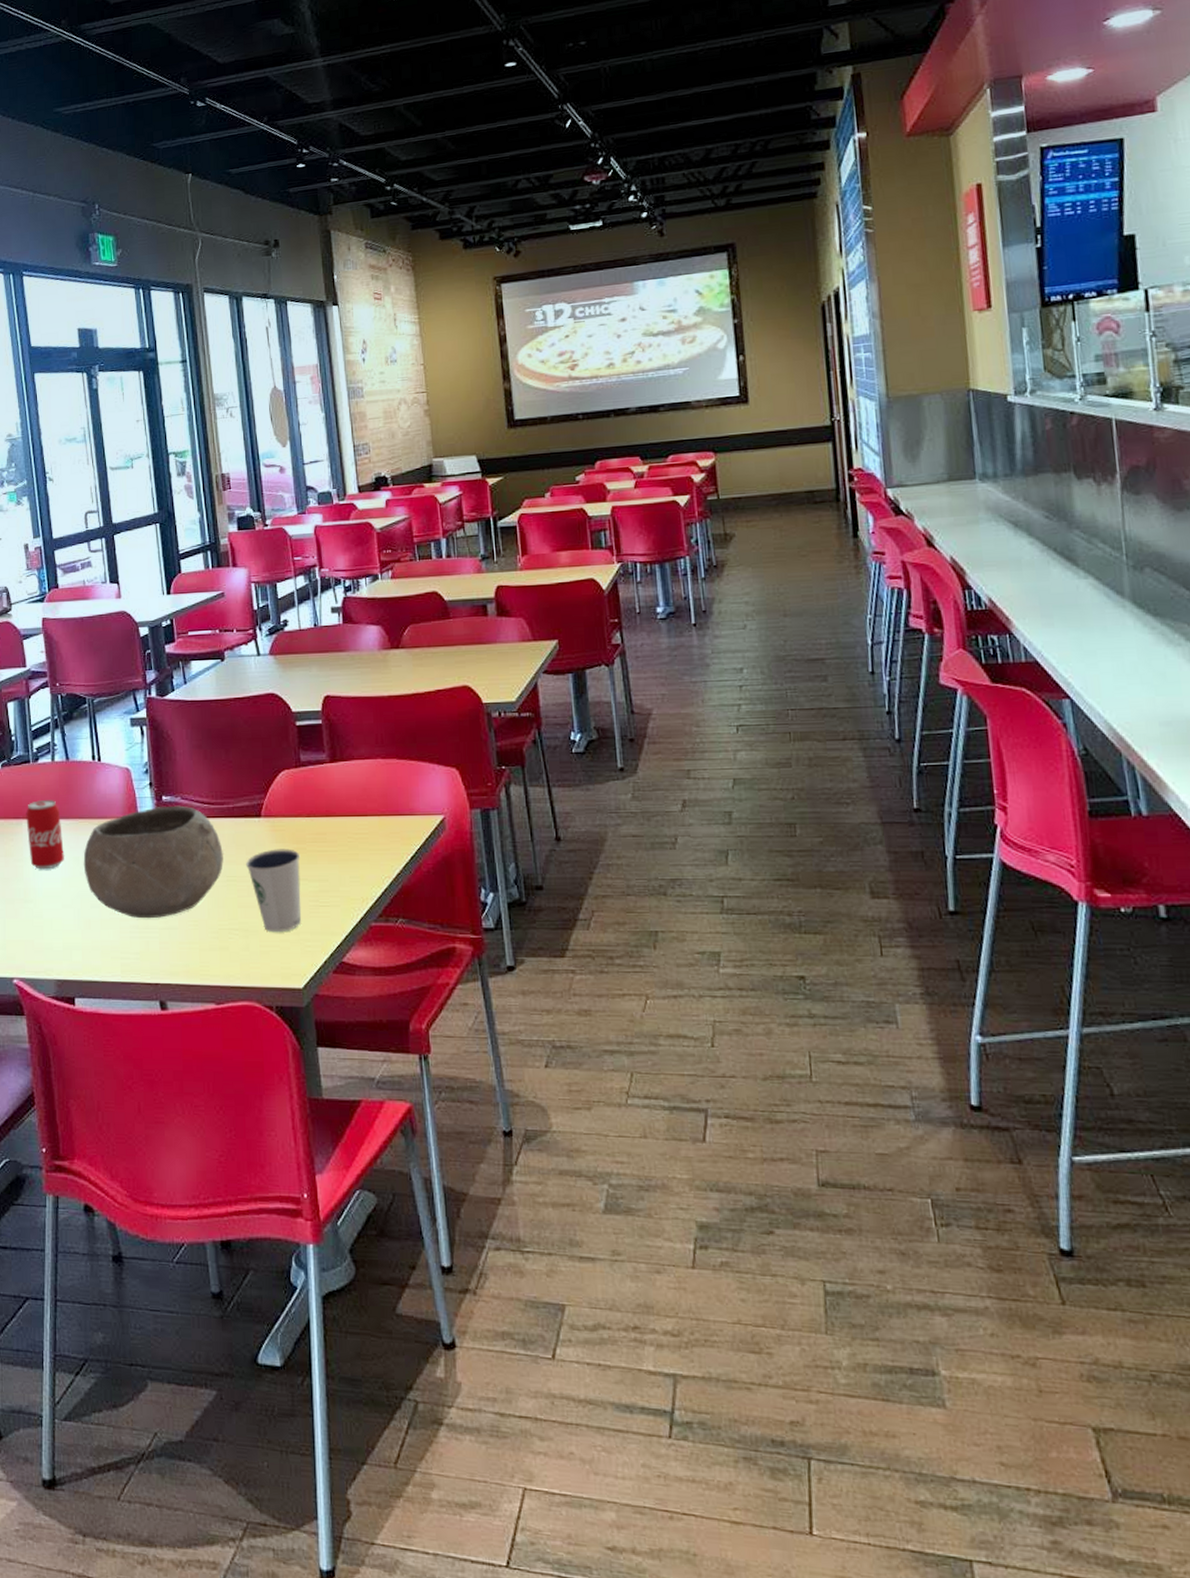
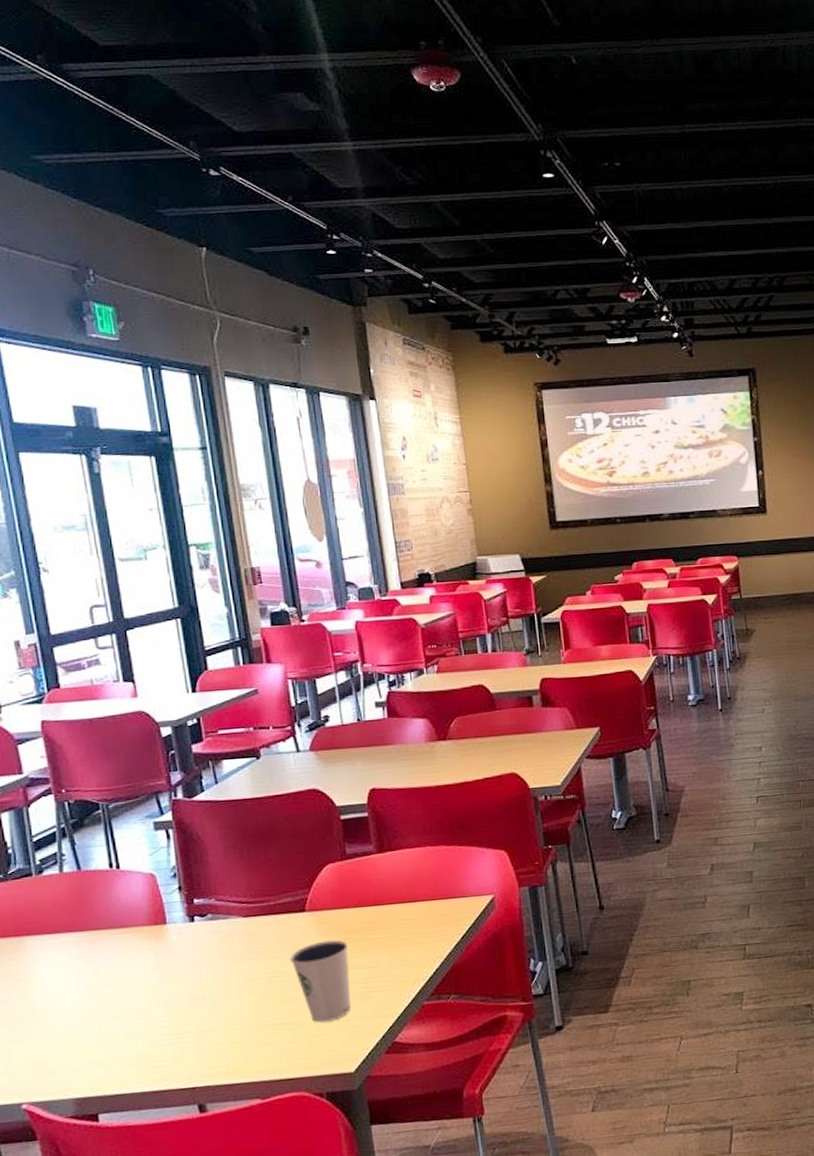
beverage can: present [26,800,65,870] -> none [29,913,81,987]
bowl: present [83,805,223,919] -> none [102,907,265,1025]

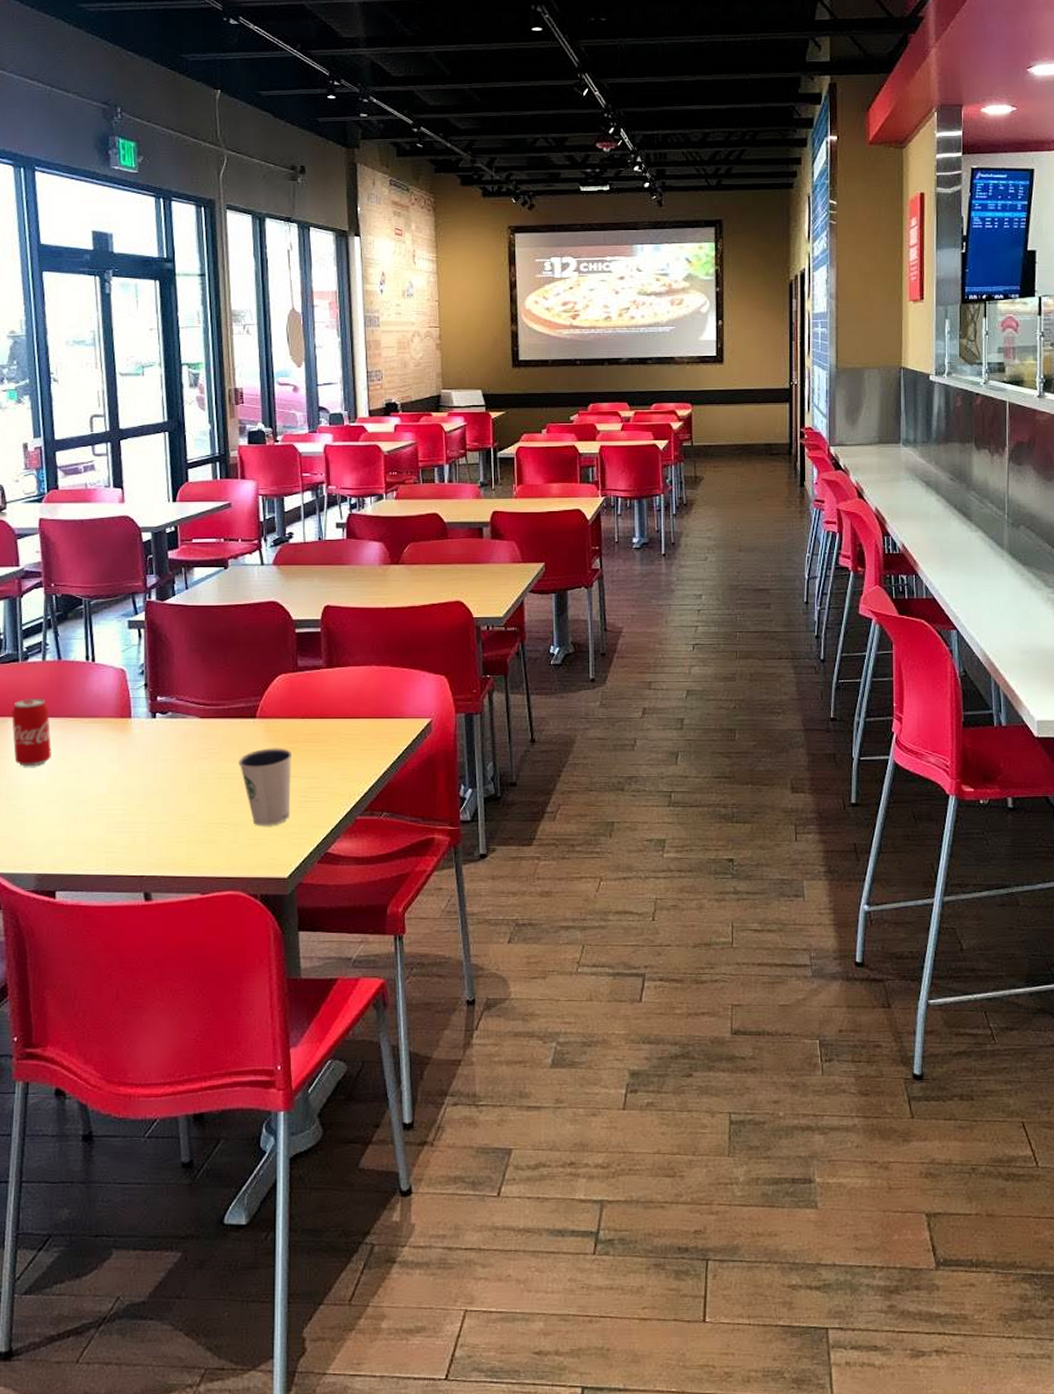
beverage can: none [29,913,81,987] -> present [12,699,52,767]

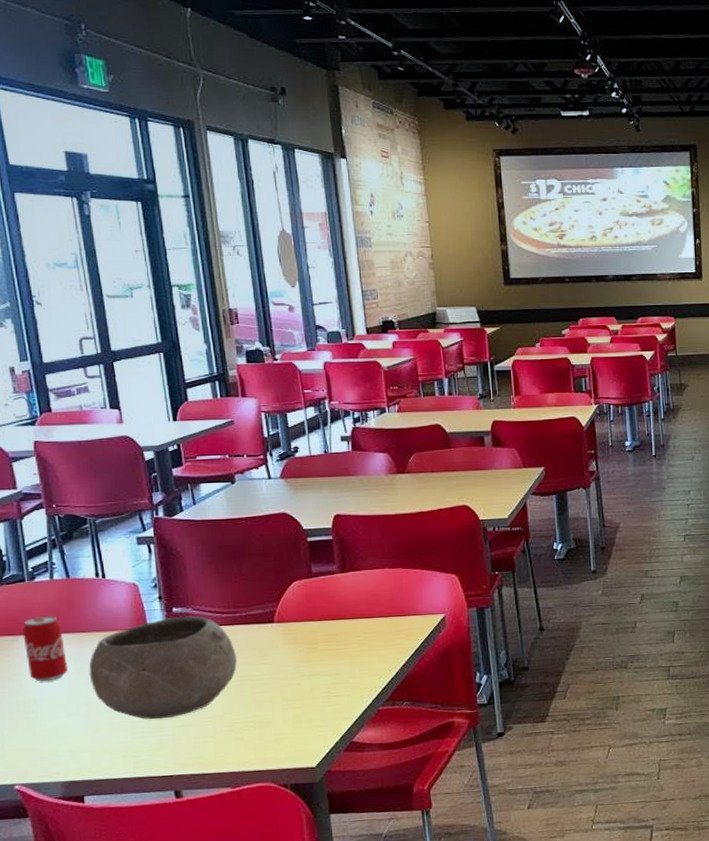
bowl: none [71,706,216,814] -> present [89,615,237,720]
dixie cup: present [238,748,293,826] -> none [259,649,314,722]

